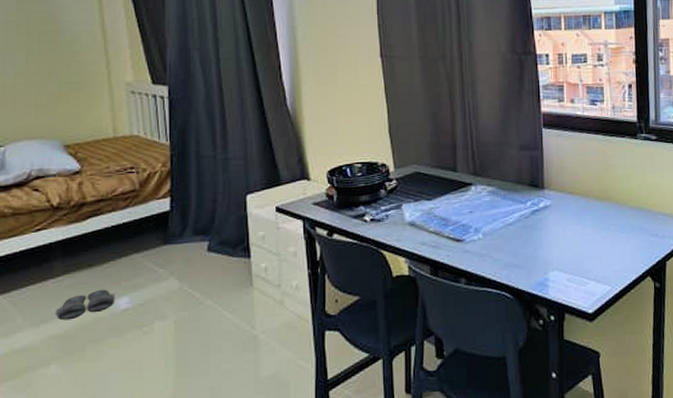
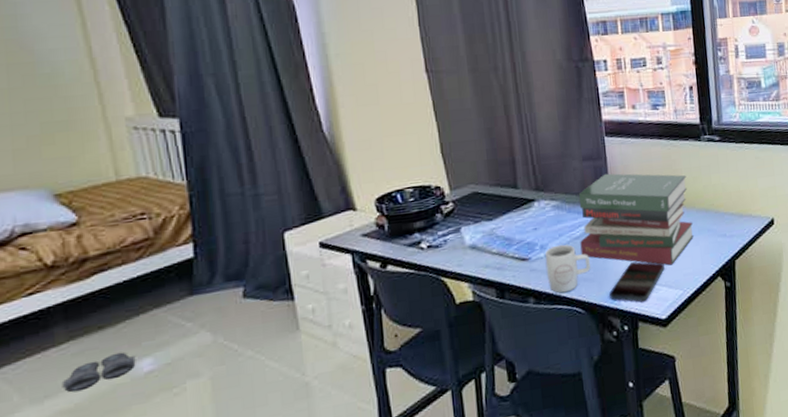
mug: none [478,229,521,277] -> present [545,244,590,293]
books: none [513,164,625,260] -> present [578,173,694,265]
phone: none [538,252,594,293] -> present [609,261,665,301]

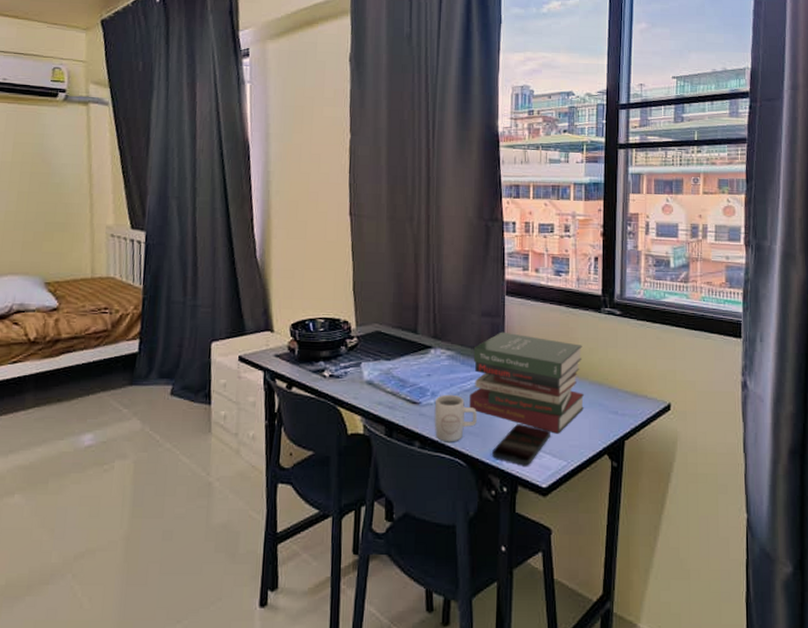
slippers: present [61,351,136,392] -> none [23,424,81,452]

